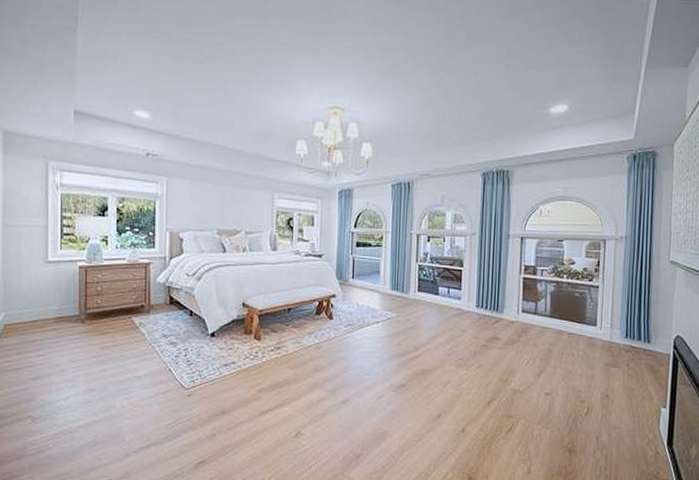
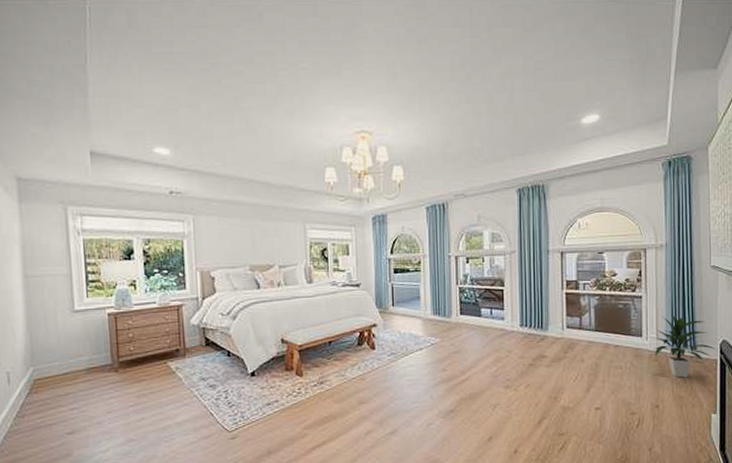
indoor plant: none [607,306,669,370] -> present [654,315,716,378]

